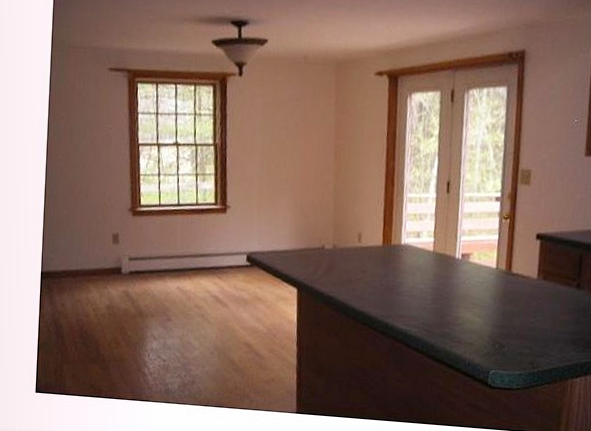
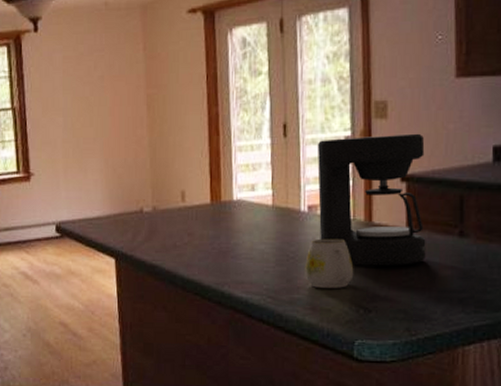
mug: none [454,283,494,326] -> present [305,238,354,288]
coffee maker: none [469,198,557,310] -> present [317,133,426,266]

